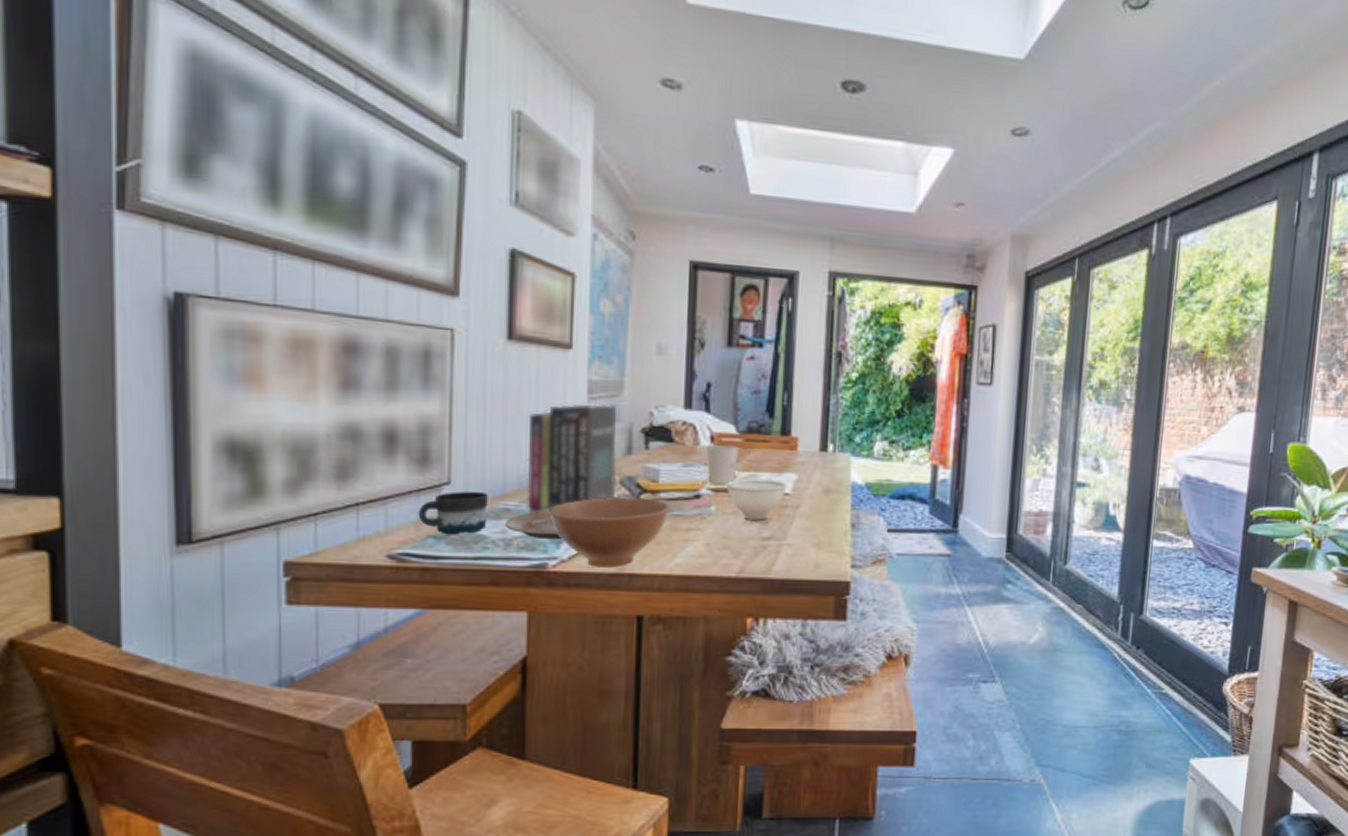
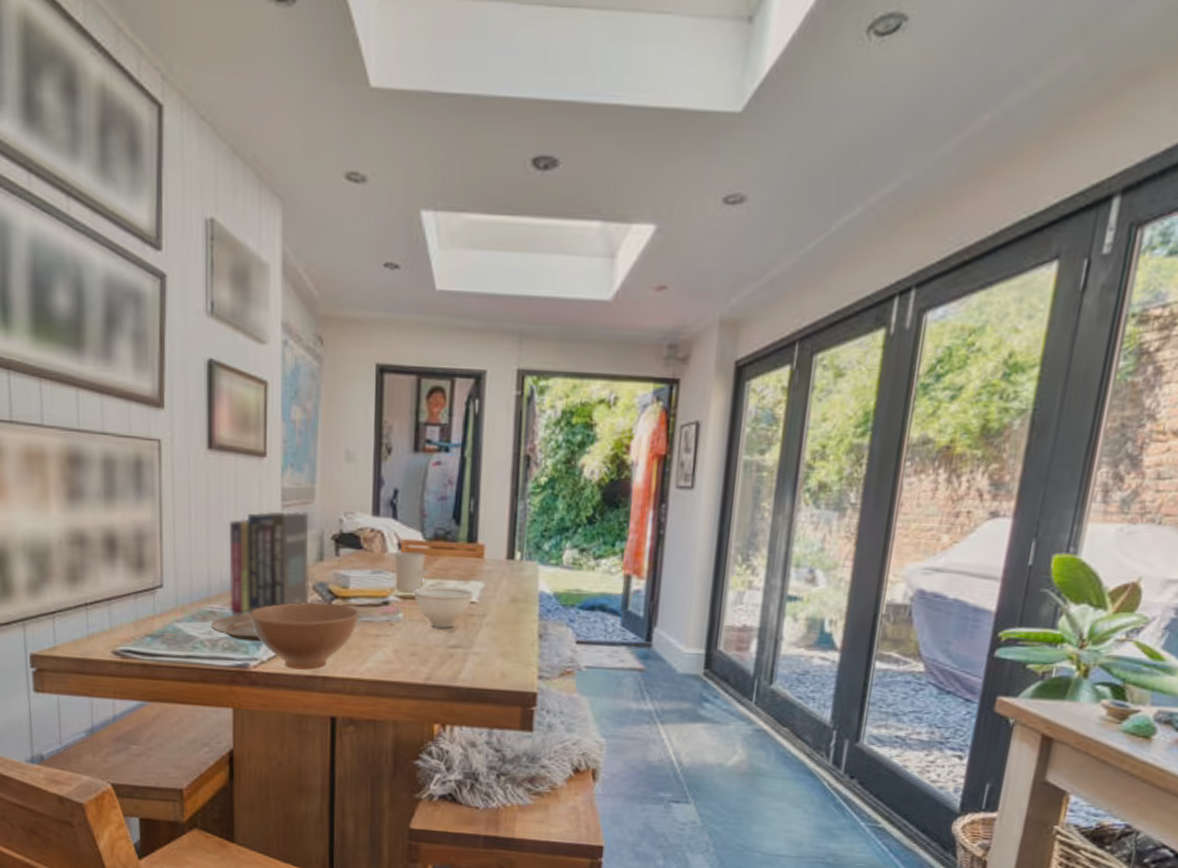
mug: present [418,491,488,535] -> none [136,594,195,635]

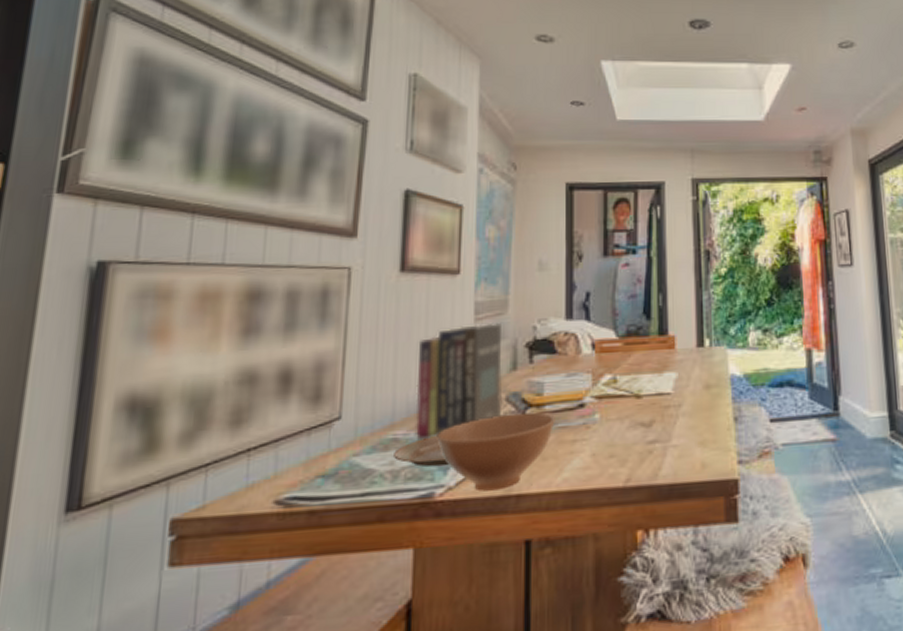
cup: present [394,550,431,594] -> none [589,349,625,393]
bowl: present [413,586,474,629] -> none [609,380,668,425]

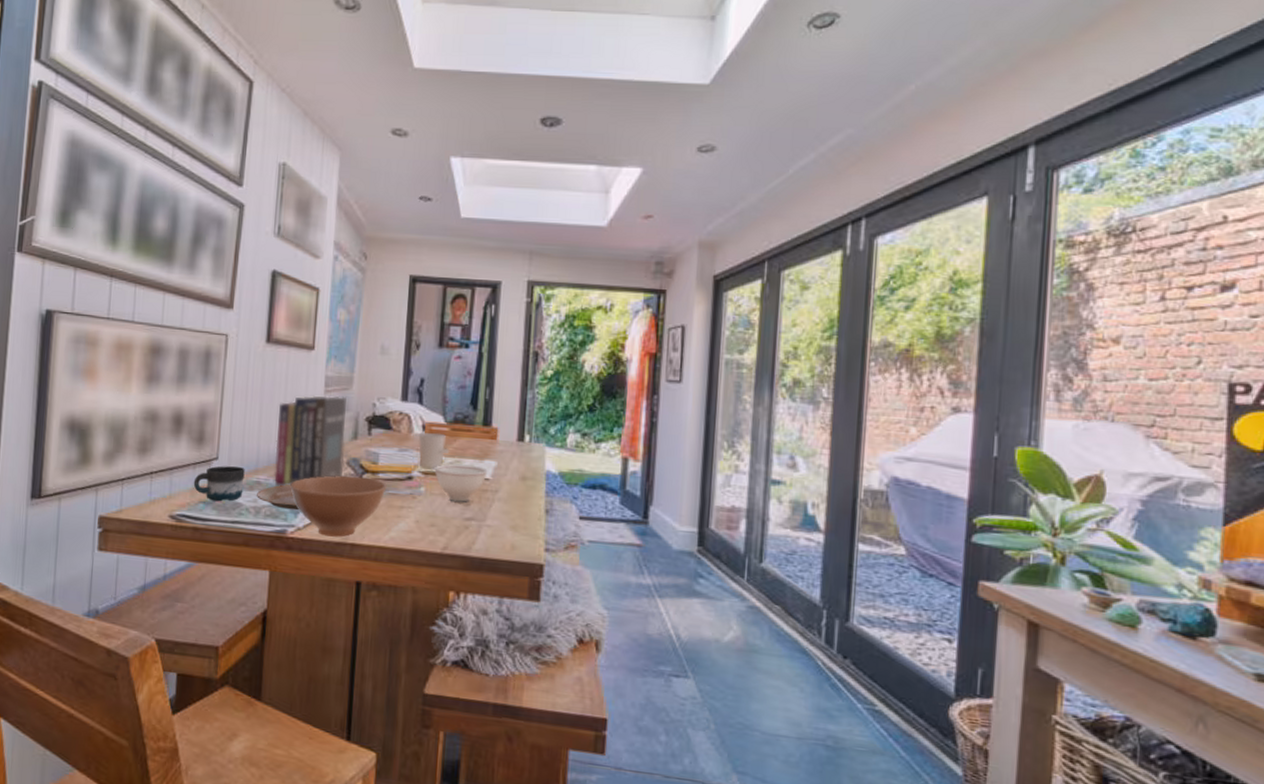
mug: none [307,424,377,473] -> present [193,466,245,502]
cup: none [589,349,625,393] -> present [419,431,450,470]
bowl: none [609,380,668,425] -> present [434,464,488,502]

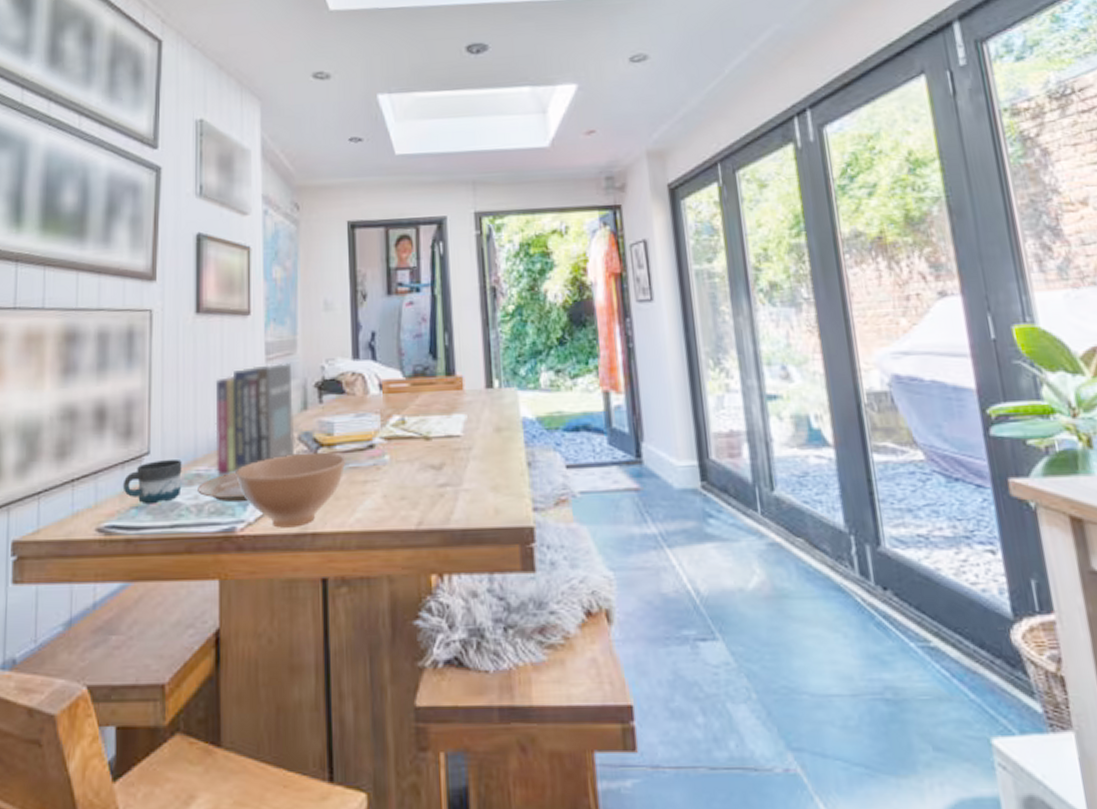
cup: present [419,431,450,470] -> none [377,390,413,434]
bowl: present [434,464,488,502] -> none [397,422,458,467]

